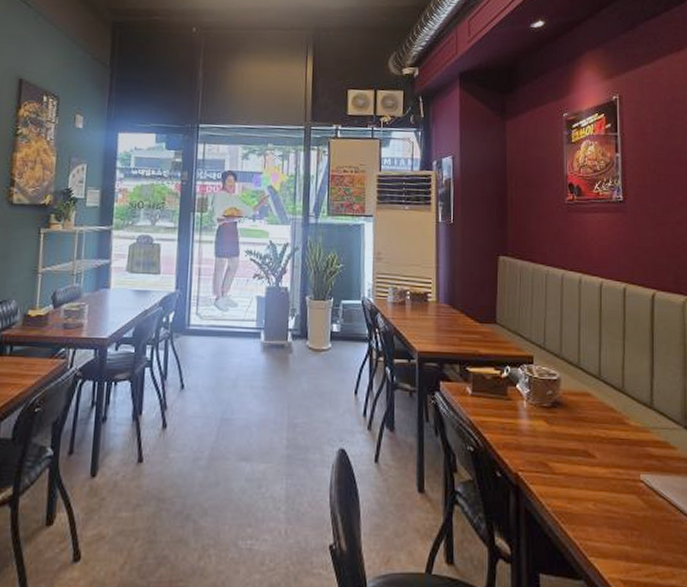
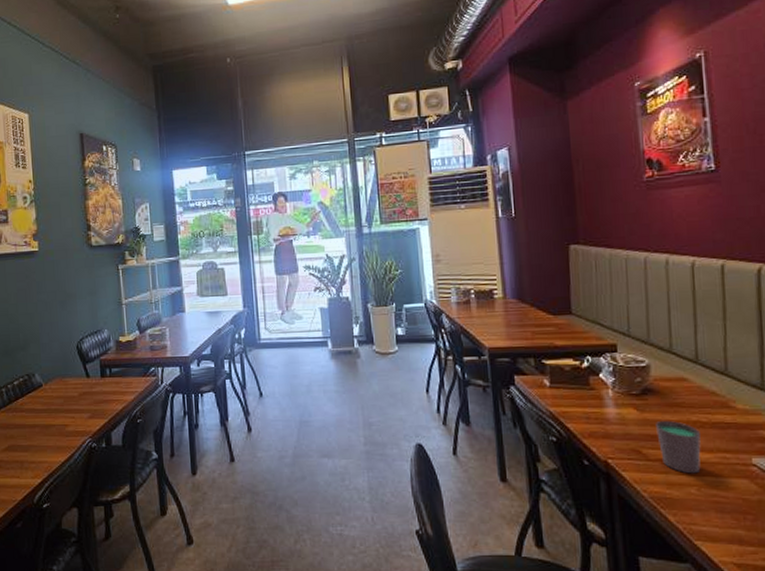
cup: none [562,433,599,489] -> present [656,420,701,474]

